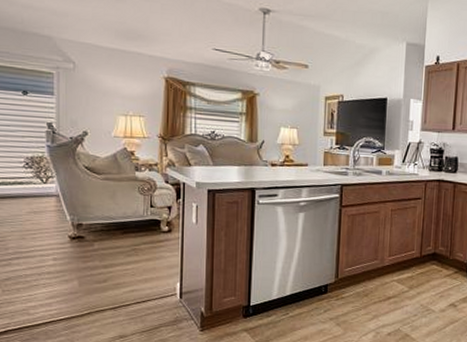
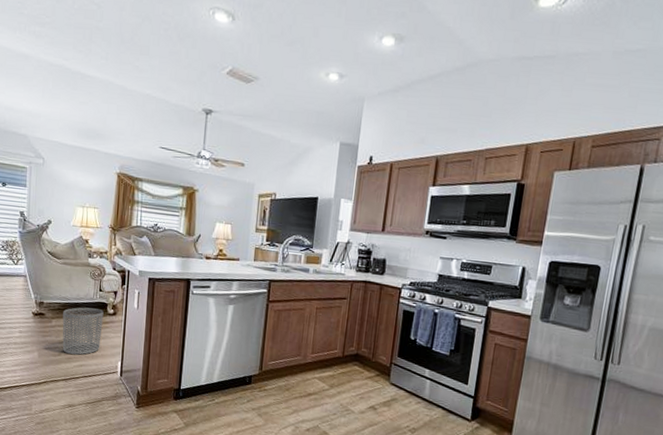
waste bin: none [107,226,157,279] -> present [62,307,104,355]

